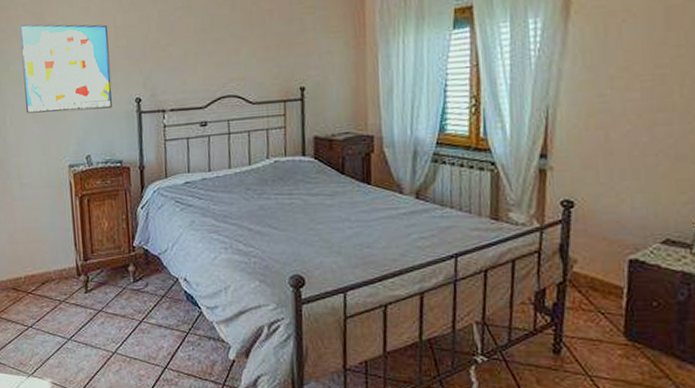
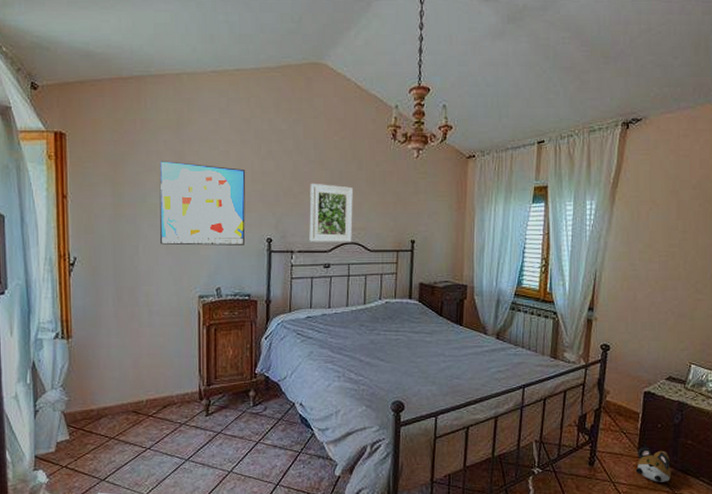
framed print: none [178,32,230,99] -> present [309,184,354,243]
plush toy: none [622,331,678,378] -> present [635,447,672,482]

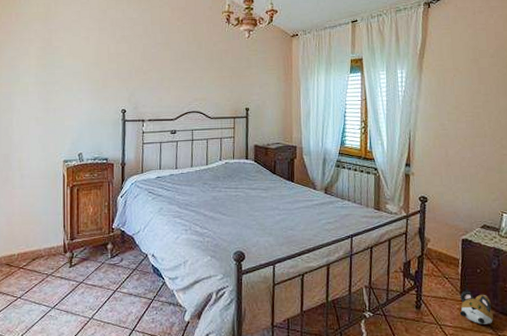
wall art: present [159,161,245,246] -> none [31,46,103,117]
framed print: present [309,184,354,243] -> none [157,62,195,112]

